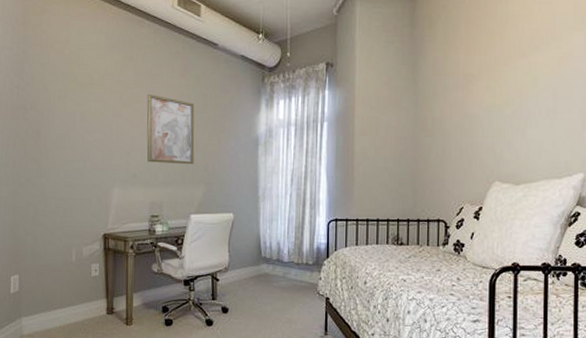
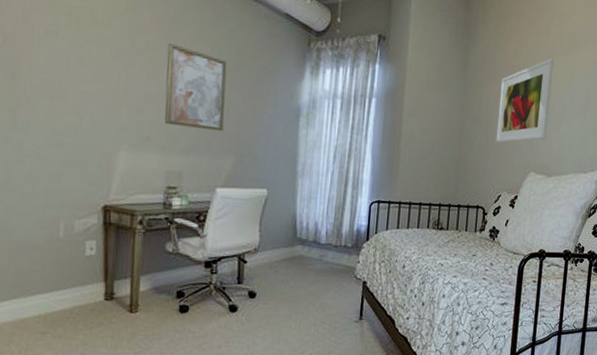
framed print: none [453,62,513,155] -> present [495,58,555,143]

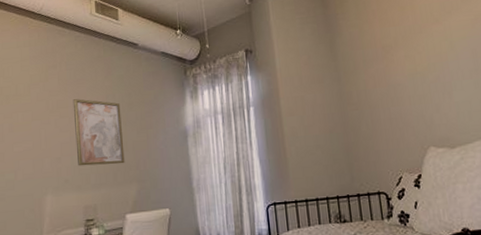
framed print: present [495,58,555,143] -> none [375,30,439,125]

